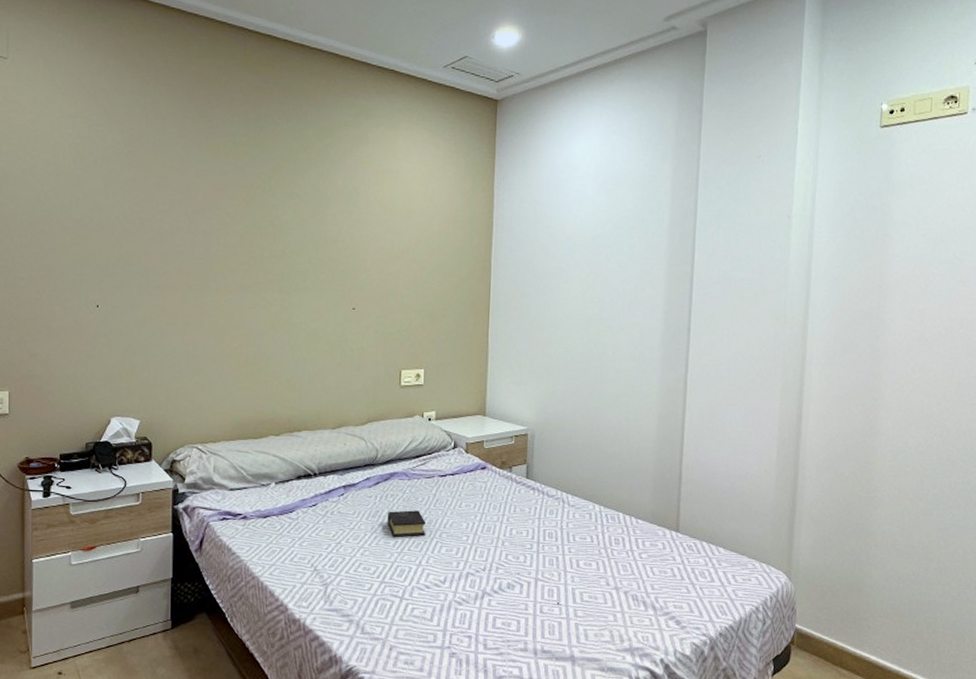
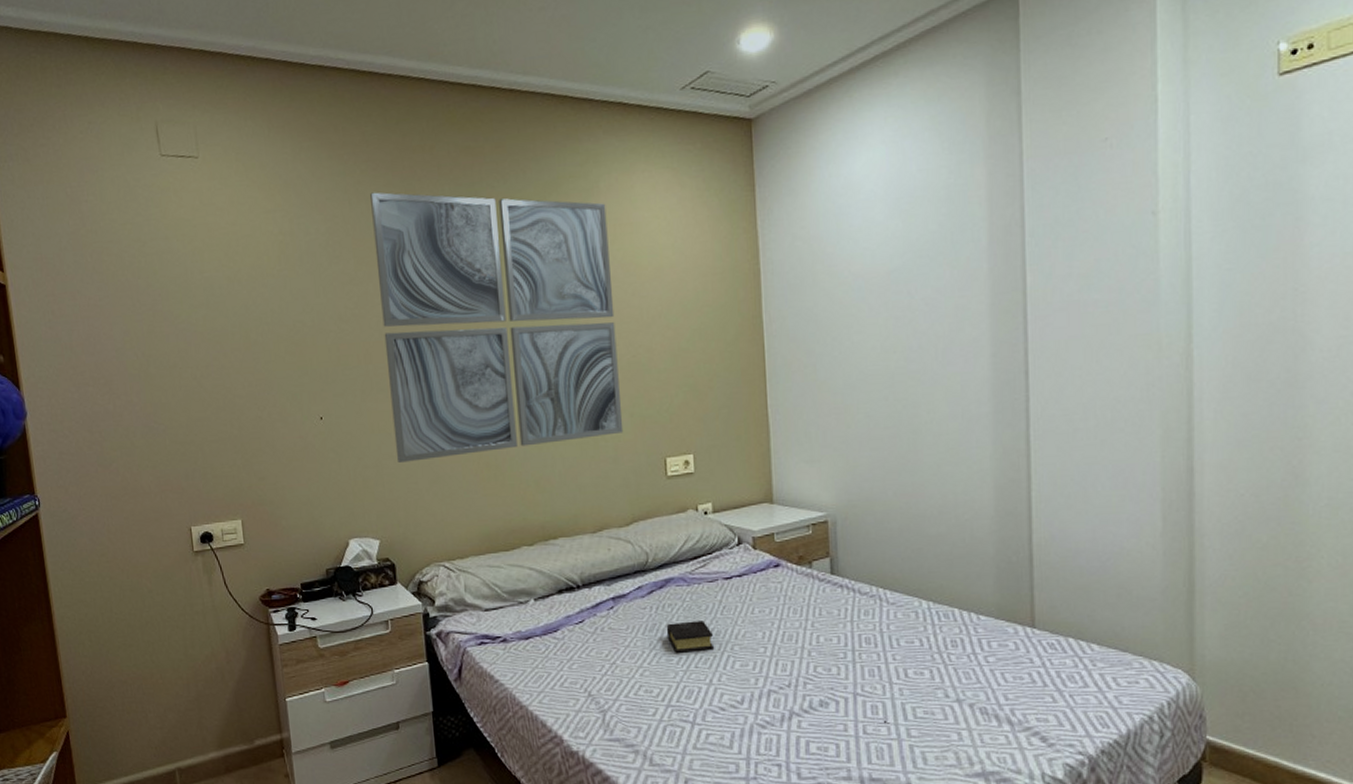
wall art: none [164,113,372,353] -> present [370,192,624,462]

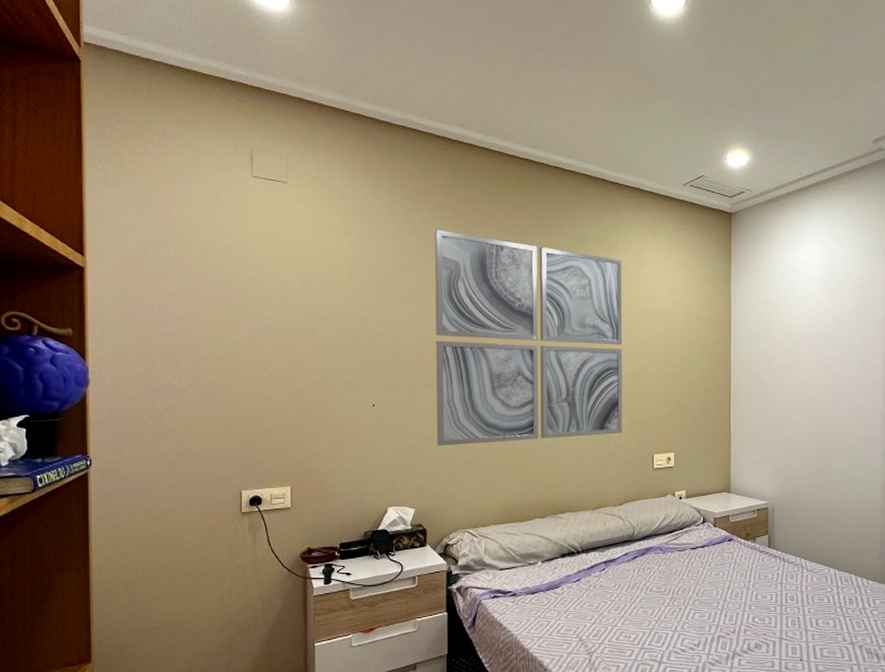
book: present [666,620,714,653] -> none [644,581,680,606]

